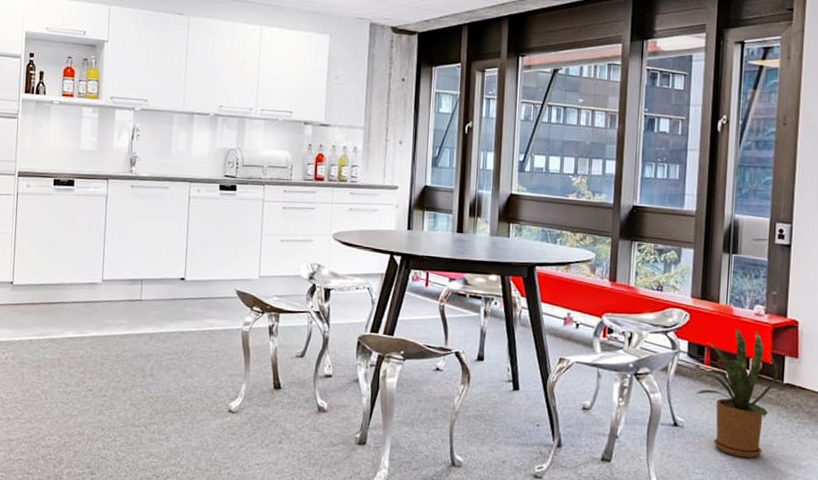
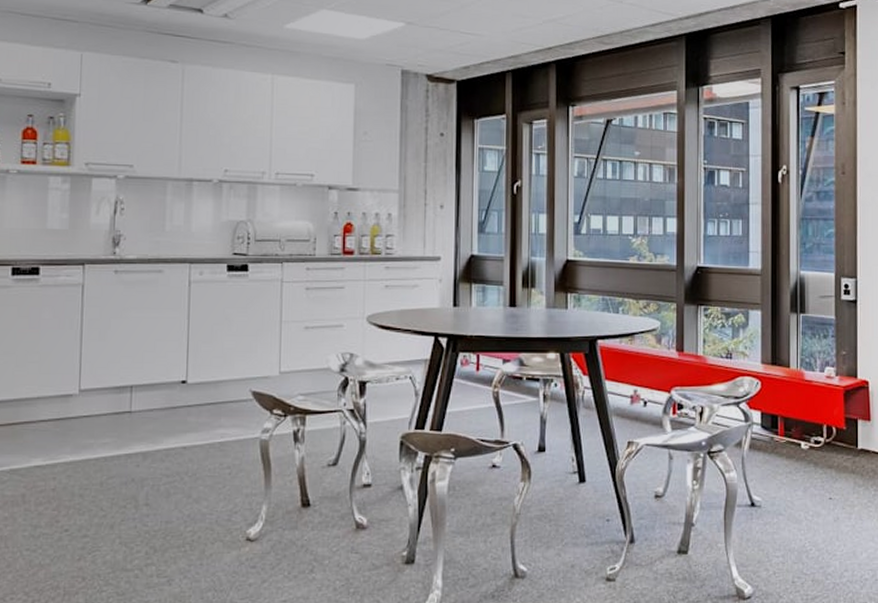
house plant: present [690,328,779,458] -> none [764,393,853,534]

